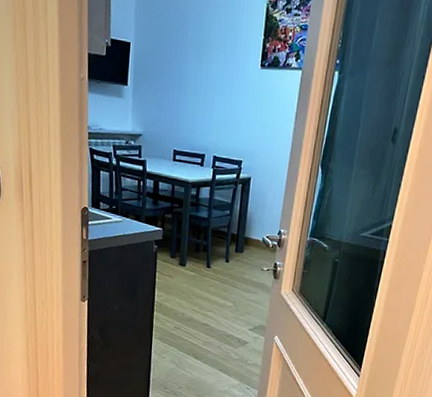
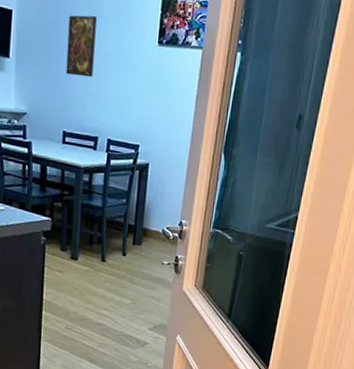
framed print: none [177,43,205,101] -> present [66,15,97,78]

